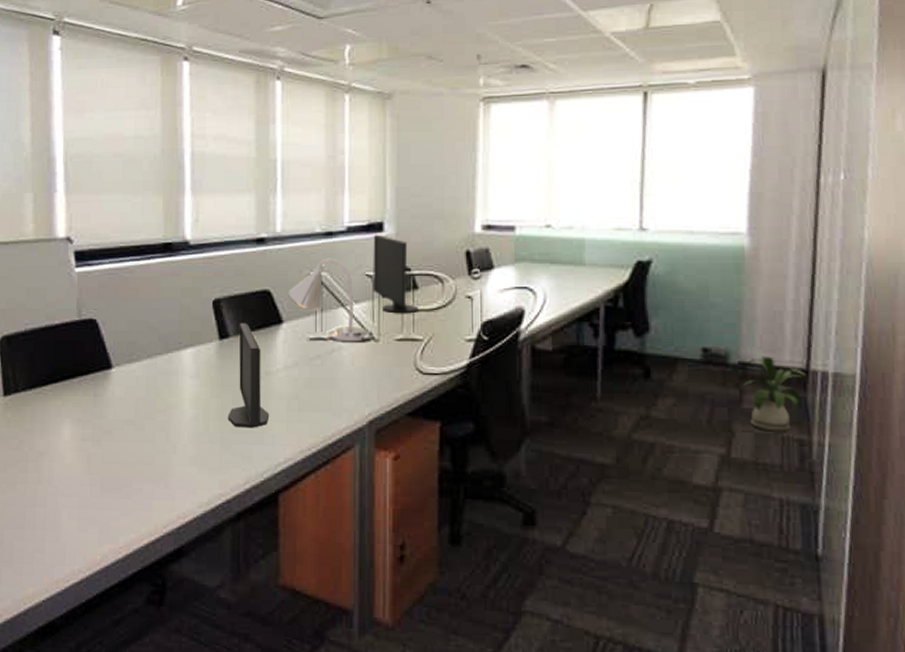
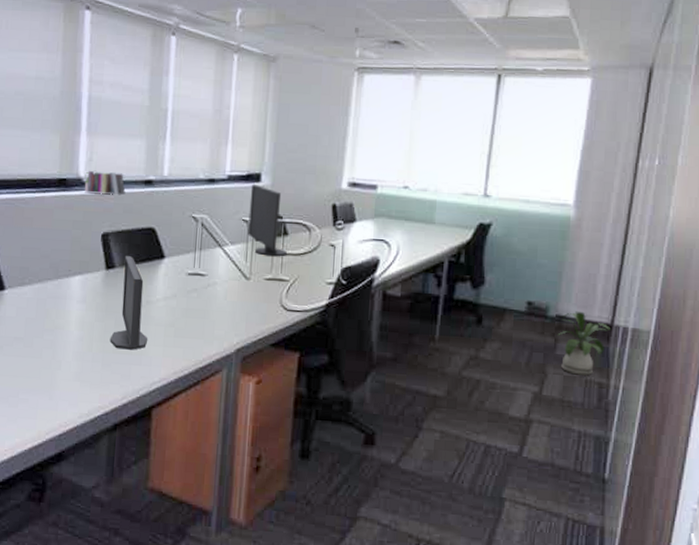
books: none [191,231,236,257] -> present [84,170,126,196]
table lamp: present [288,258,374,342] -> none [171,202,246,280]

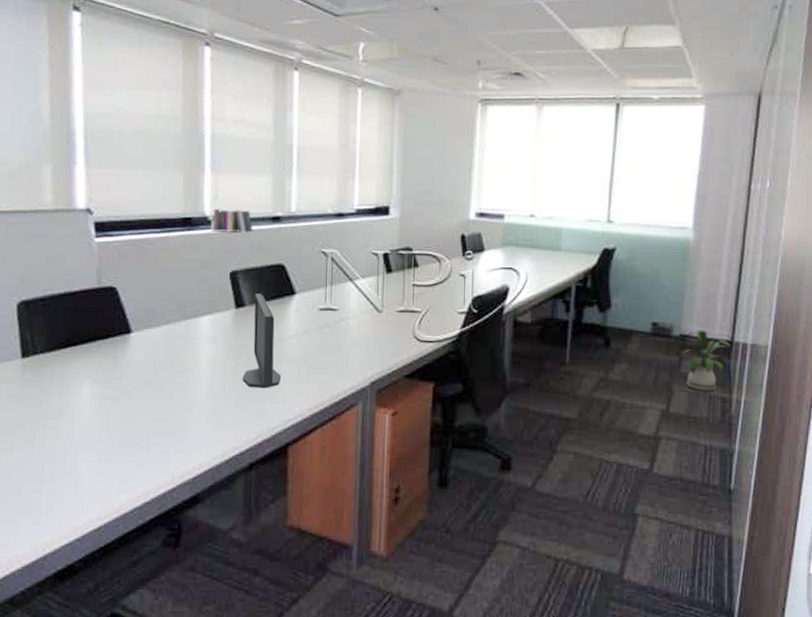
computer monitor: present [248,184,287,257] -> none [378,217,418,289]

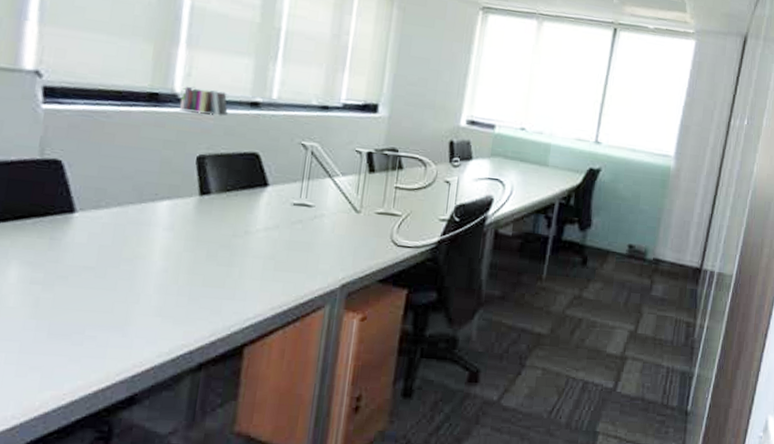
monitor: present [242,294,282,388] -> none [199,181,245,284]
house plant: present [682,330,732,391] -> none [653,255,700,316]

